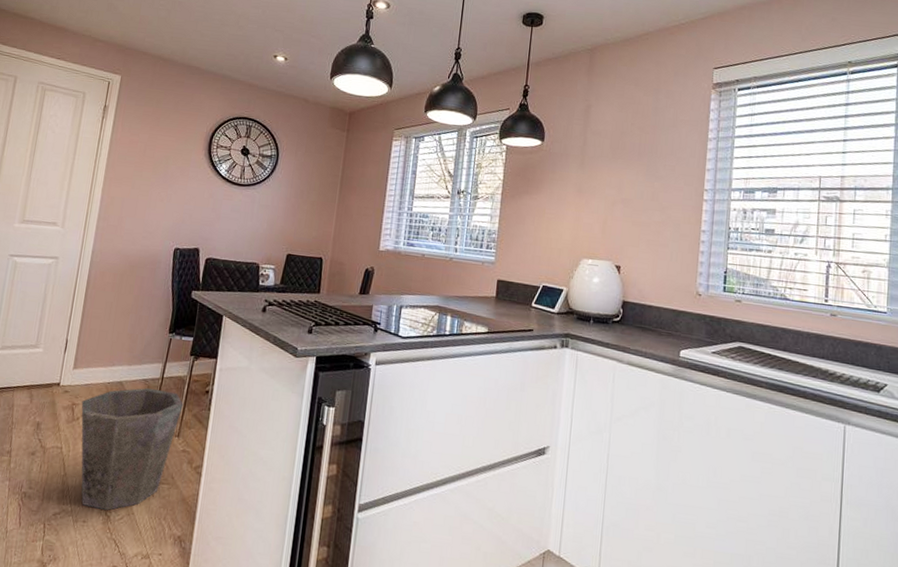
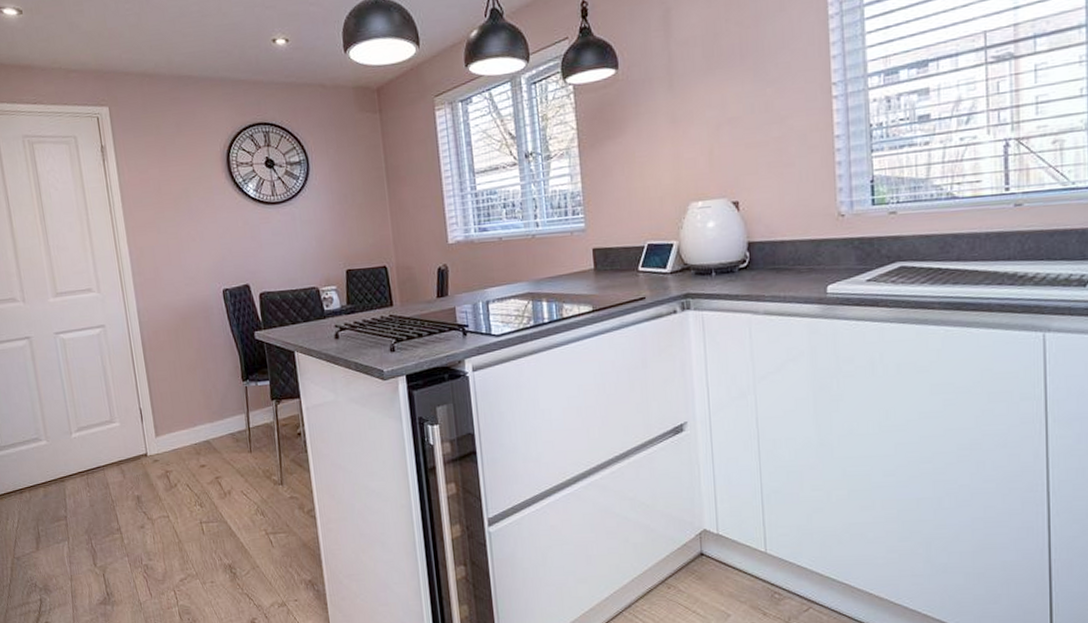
waste bin: present [81,387,184,511] -> none [174,440,279,569]

